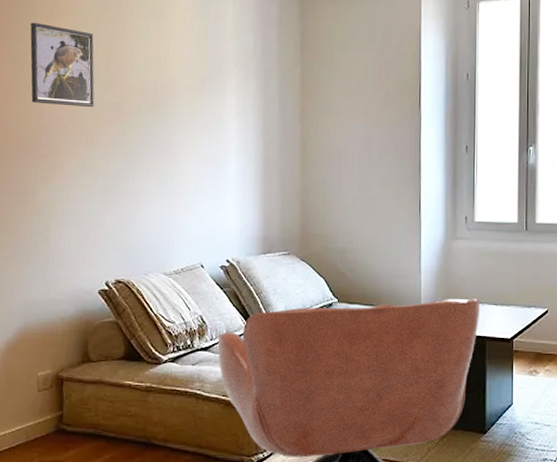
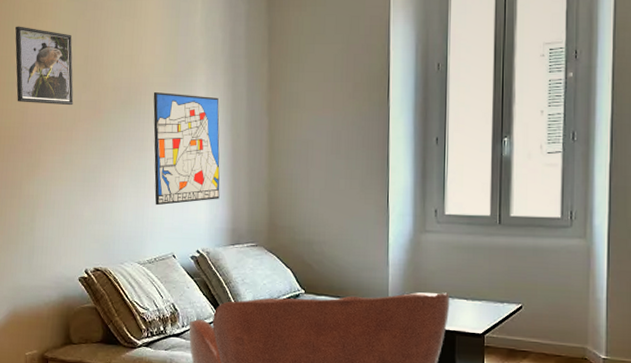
wall art: none [181,96,251,213] -> present [153,92,220,206]

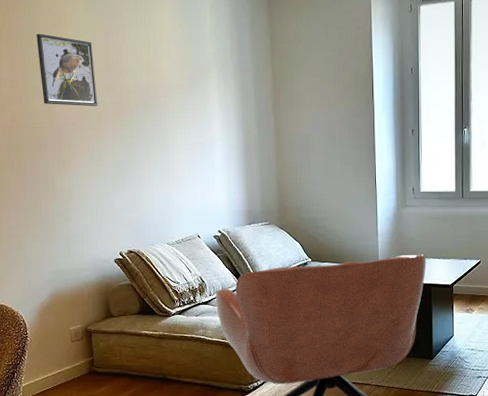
wall art: present [153,92,220,206] -> none [171,94,236,194]

